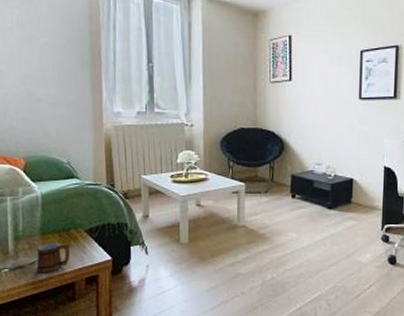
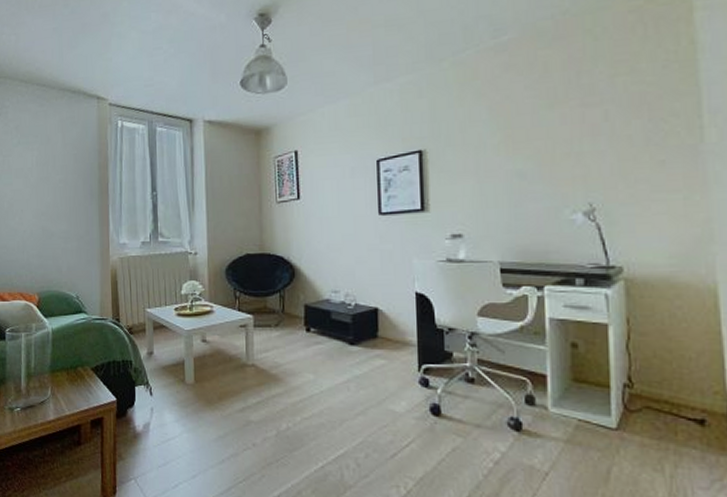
mug: present [36,242,70,273] -> none [45,381,77,414]

